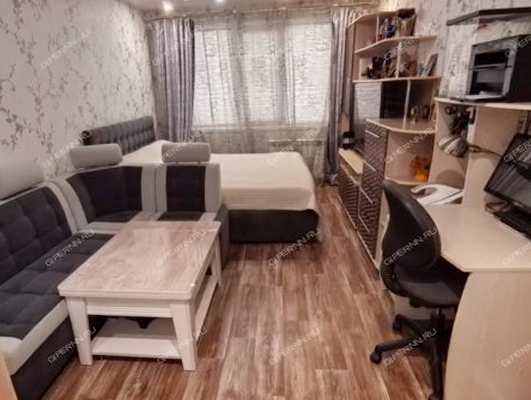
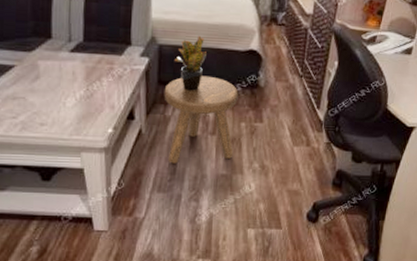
stool: none [235,234,300,312] -> present [164,75,239,164]
potted plant: none [242,200,269,248] -> present [174,35,207,91]

